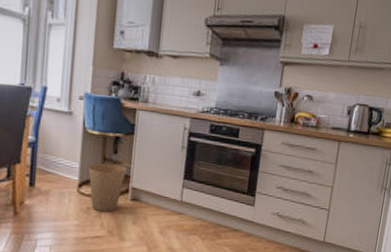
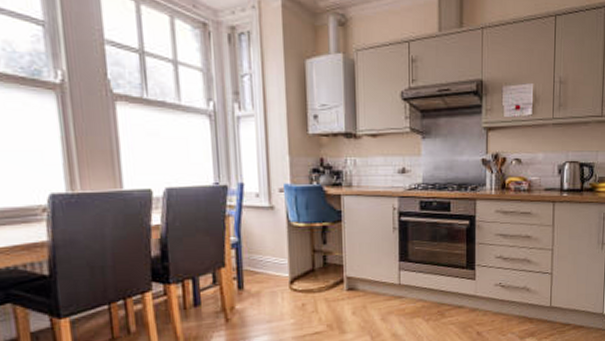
trash can: present [88,162,127,212] -> none [298,254,339,307]

